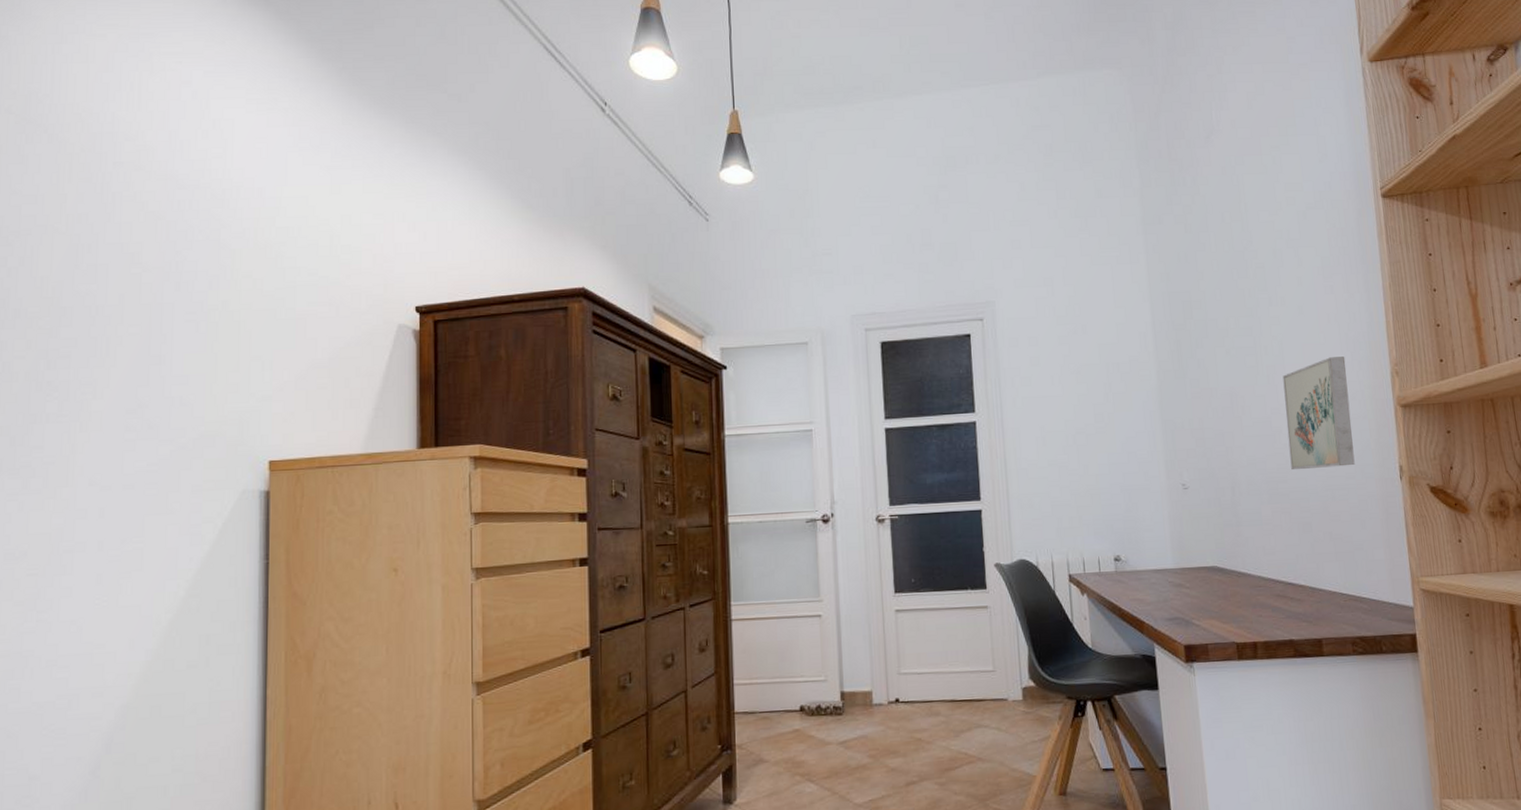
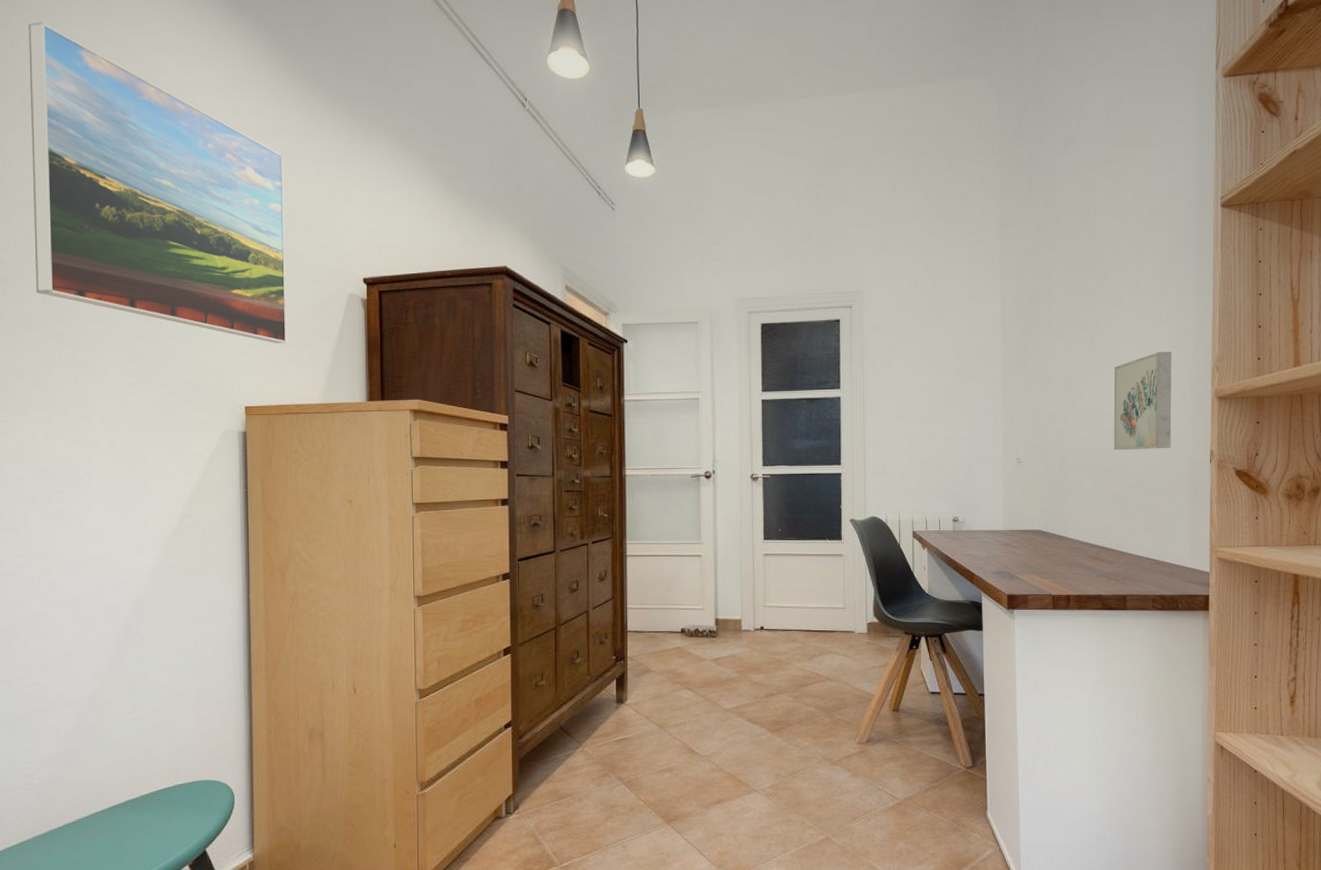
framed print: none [19,33,325,386] -> present [28,22,287,344]

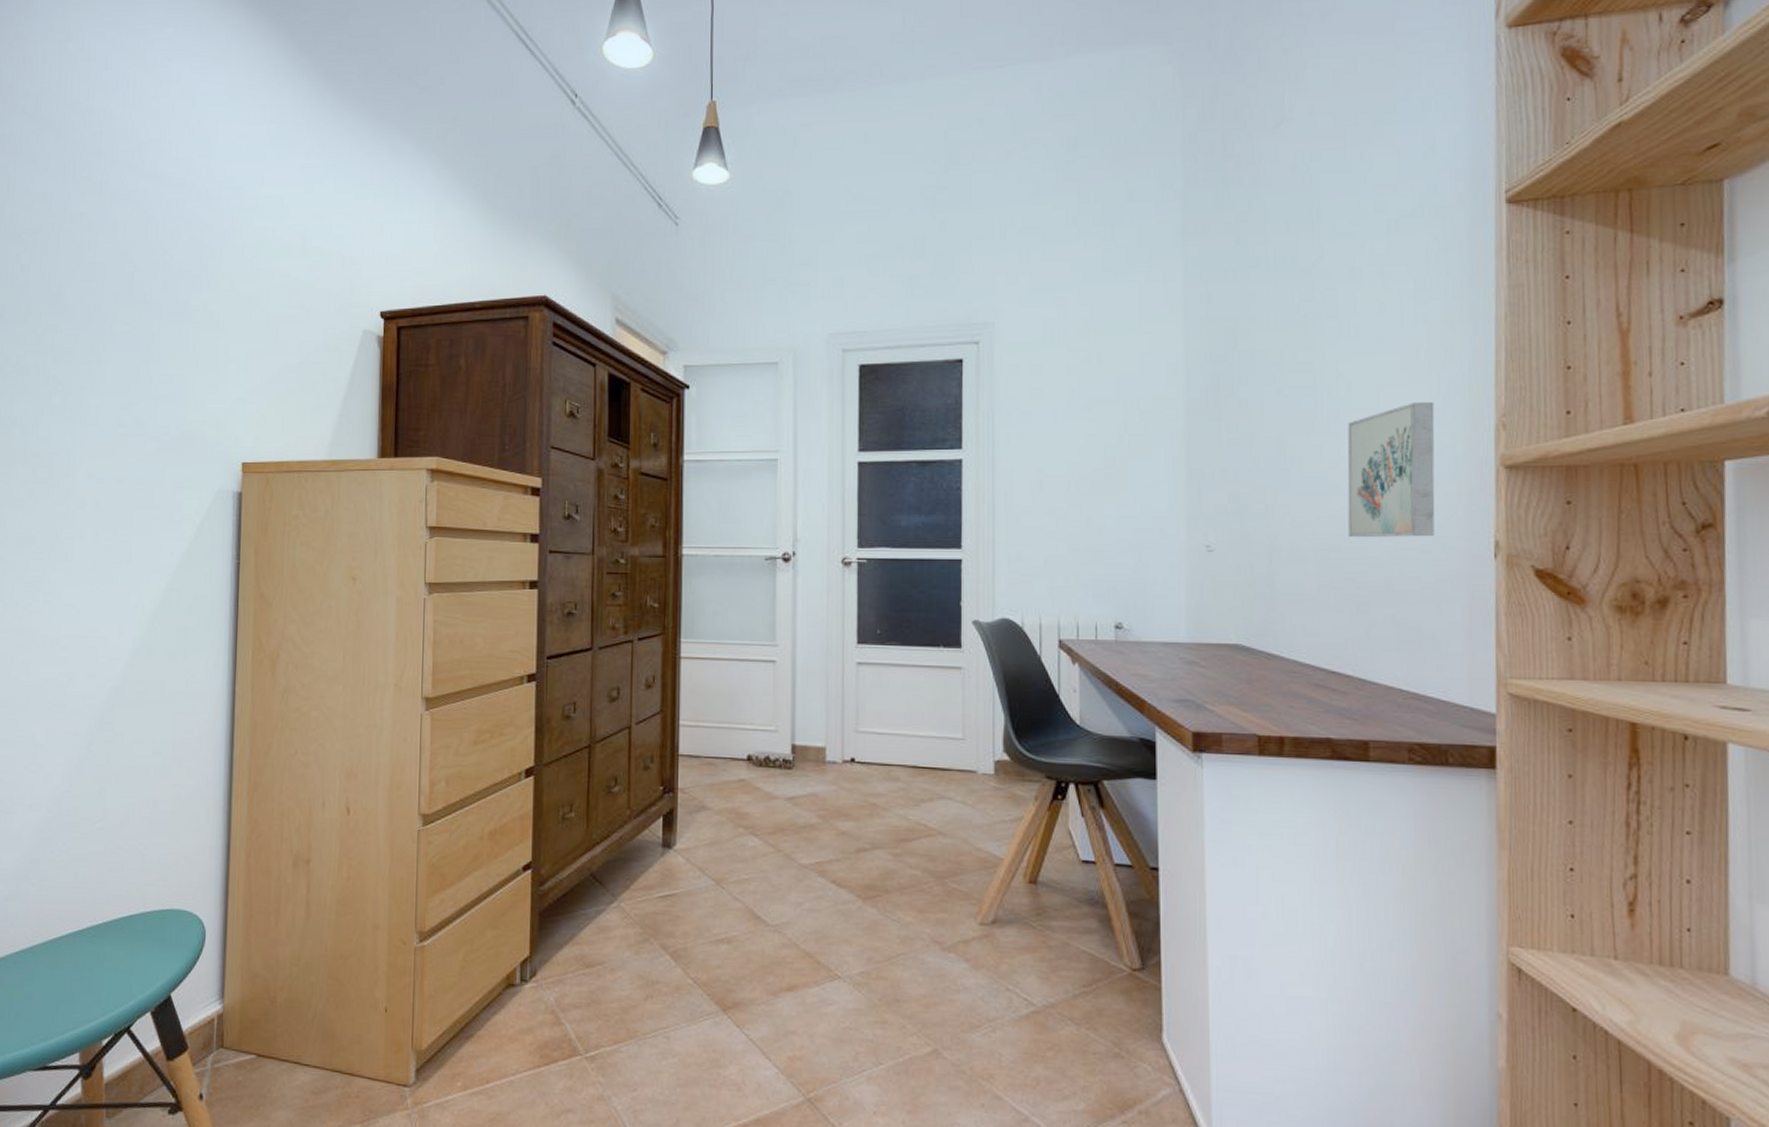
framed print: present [28,22,287,344] -> none [30,32,298,390]

